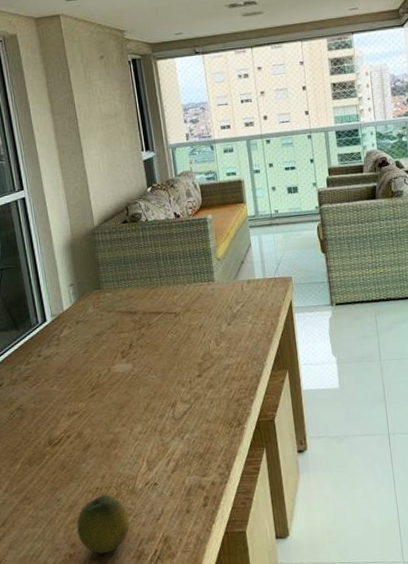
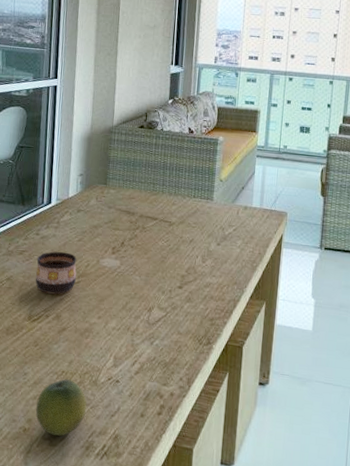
cup: none [44,367,90,414] -> present [35,251,77,295]

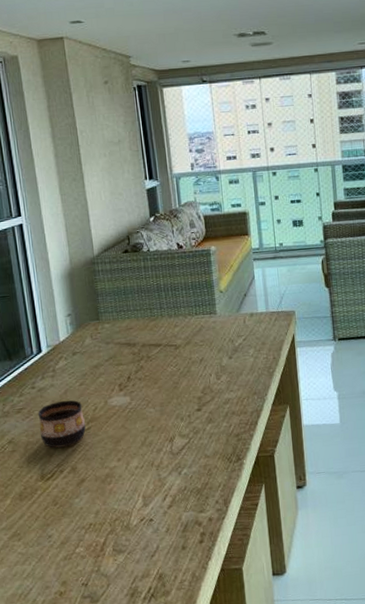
fruit: present [35,379,87,436] -> none [68,530,124,592]

